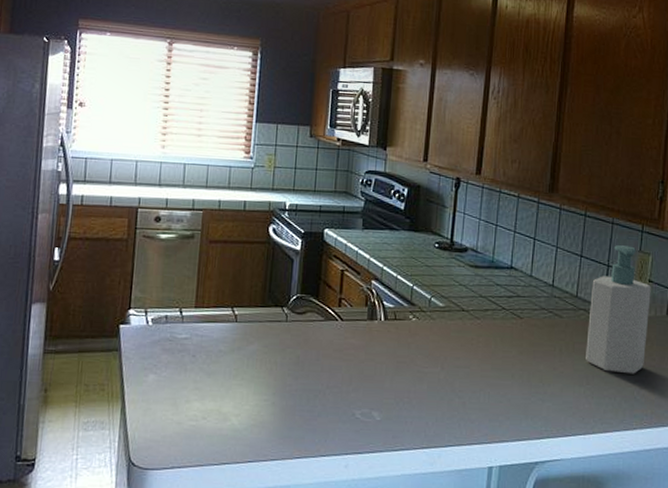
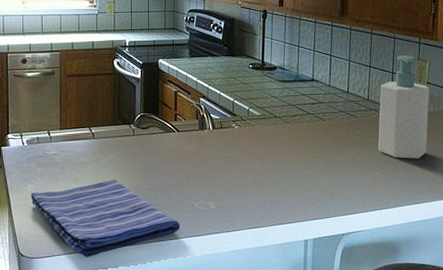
dish towel: none [151,375,336,473] -> present [31,179,181,258]

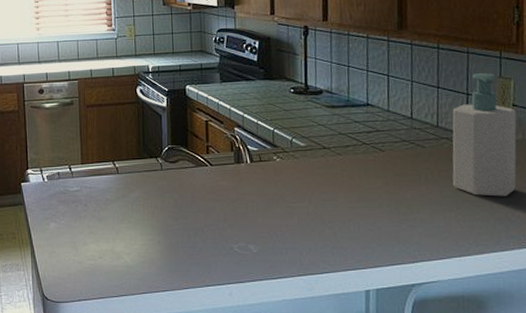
dish towel: present [31,179,181,258] -> none [53,218,219,303]

